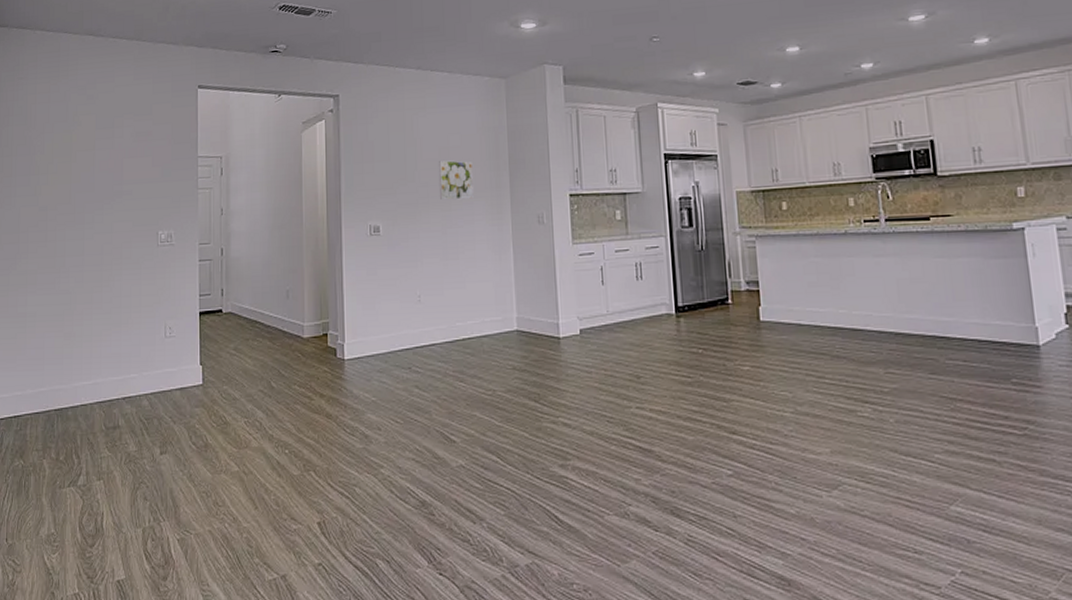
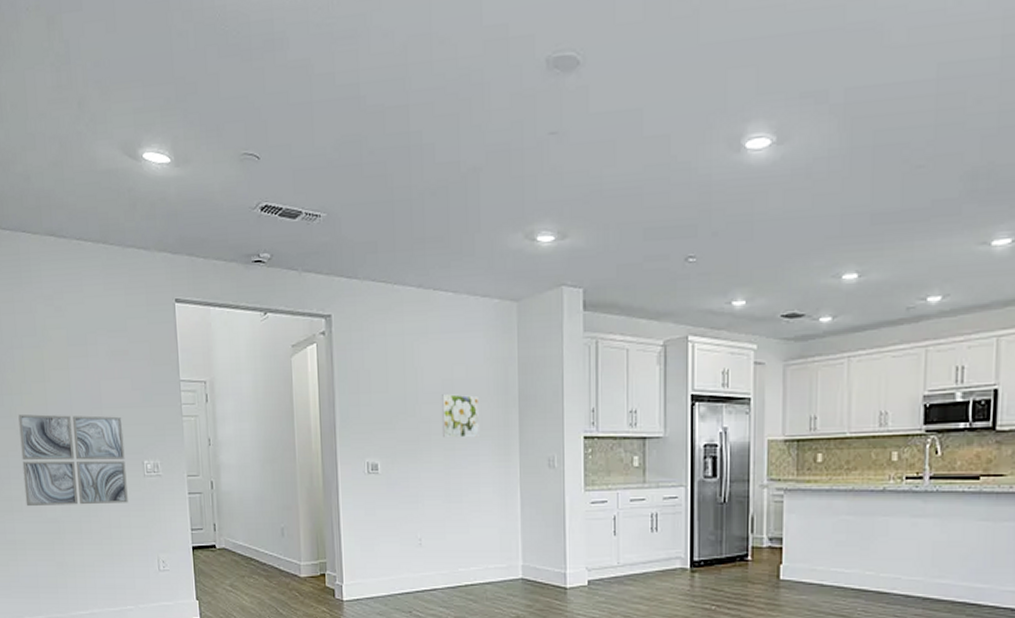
wall art: none [40,191,141,280] -> present [18,414,128,507]

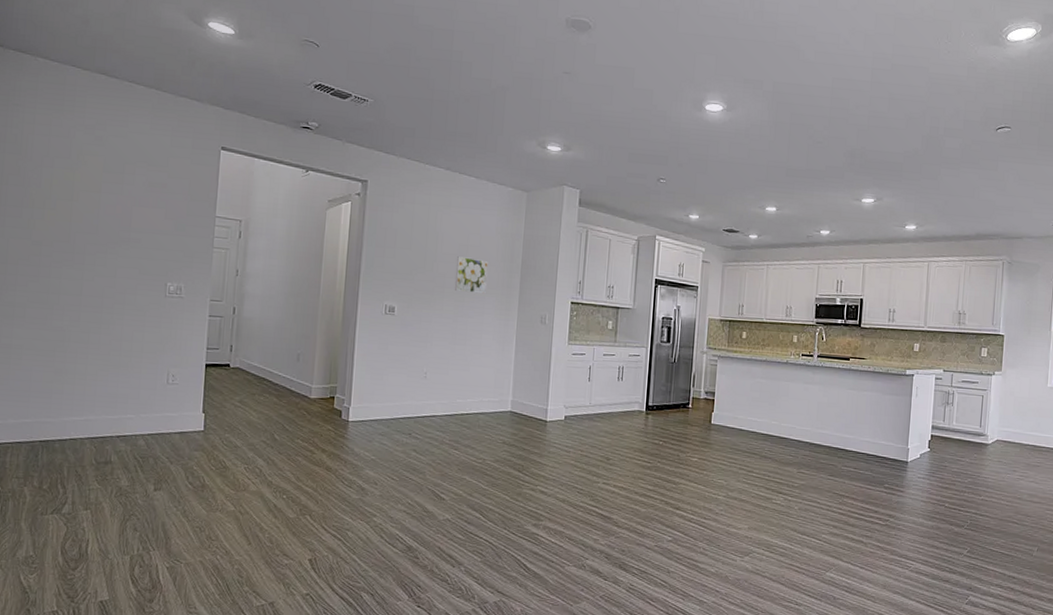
wall art: present [18,414,128,507] -> none [30,226,150,320]

